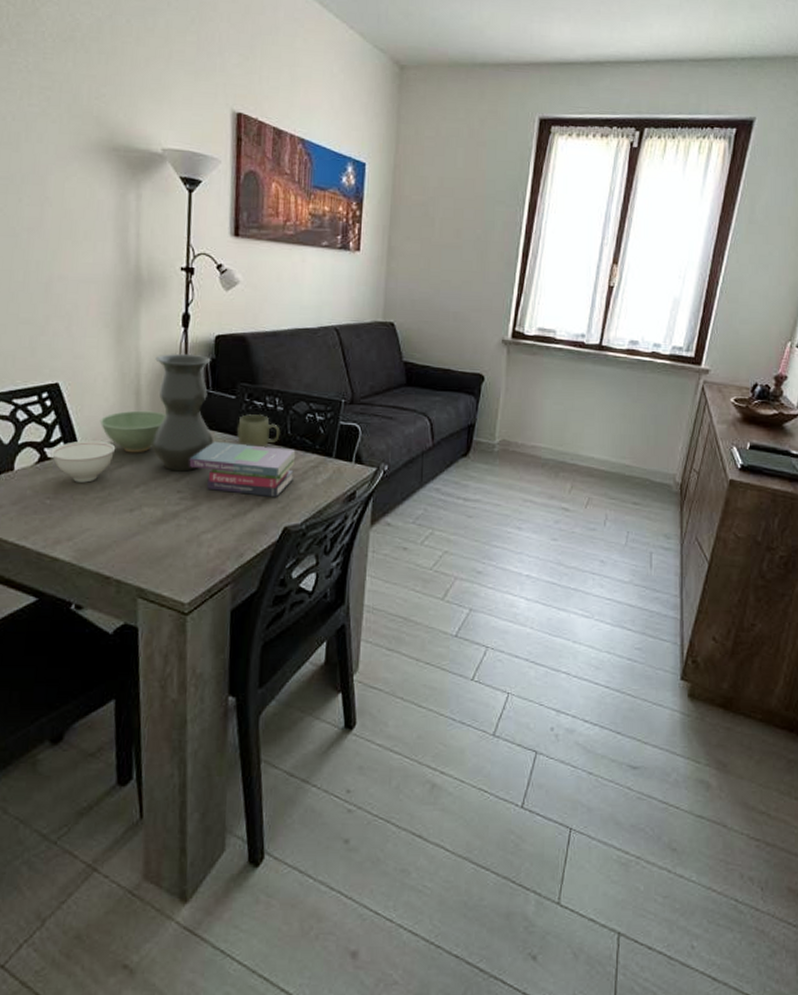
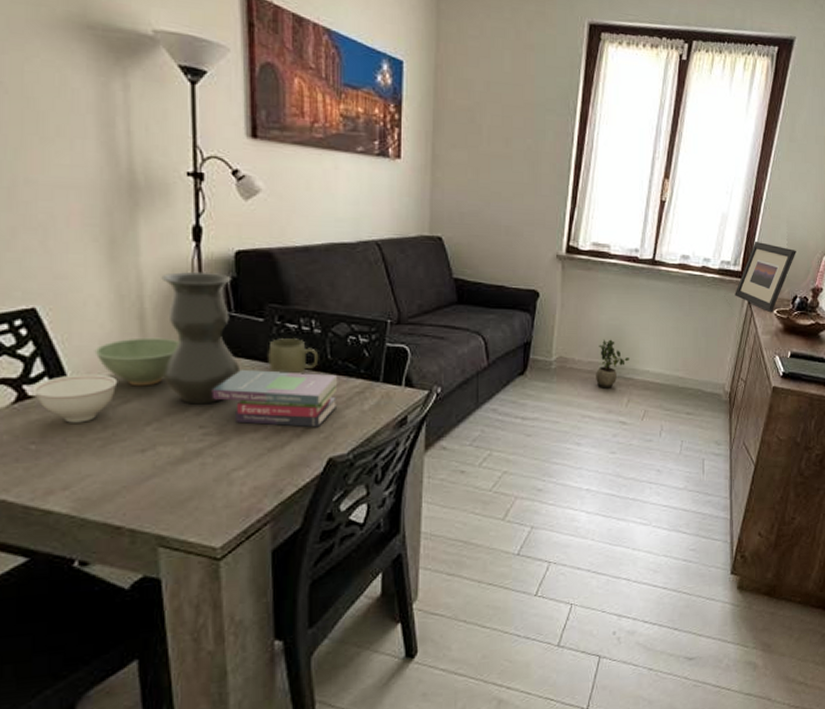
potted plant: none [539,424,573,474] -> present [596,339,629,388]
picture frame: none [687,326,757,400] -> present [735,241,796,312]

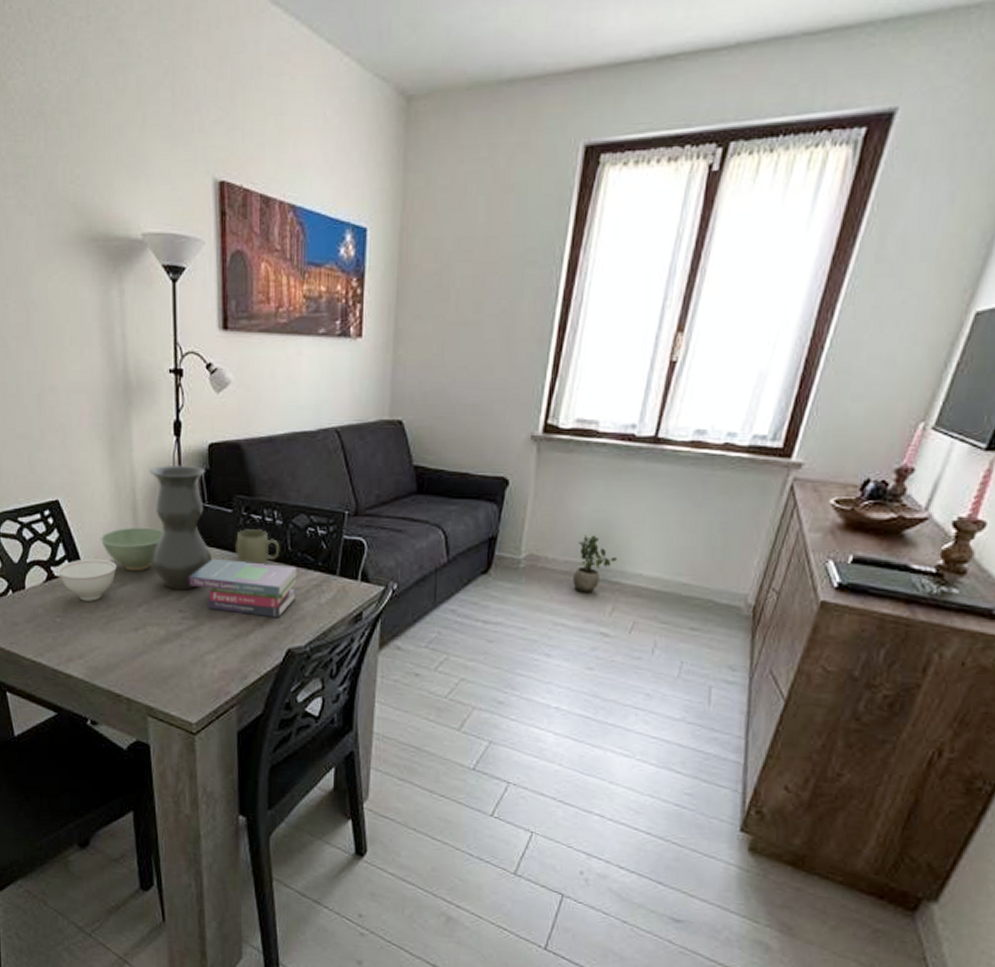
picture frame: present [735,241,796,312] -> none [770,406,874,502]

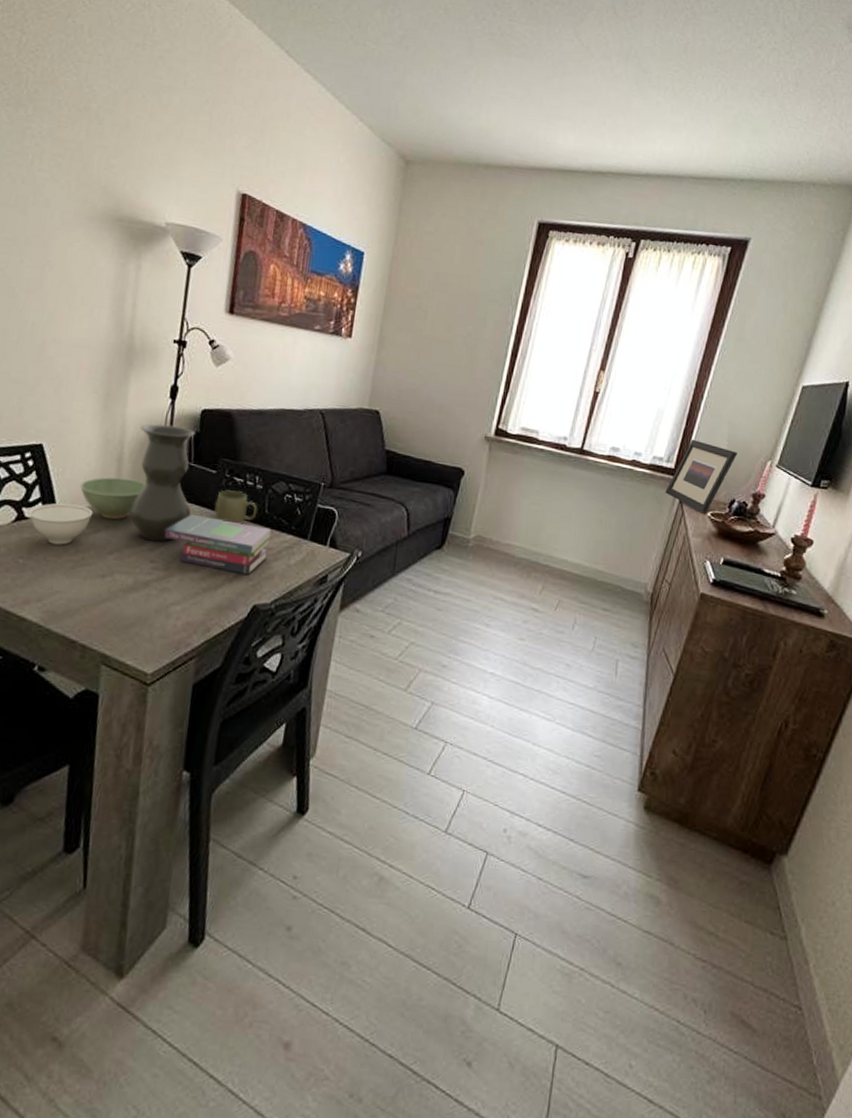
potted plant: present [573,535,617,593] -> none [511,523,548,573]
picture frame: none [770,406,874,502] -> present [665,439,737,514]

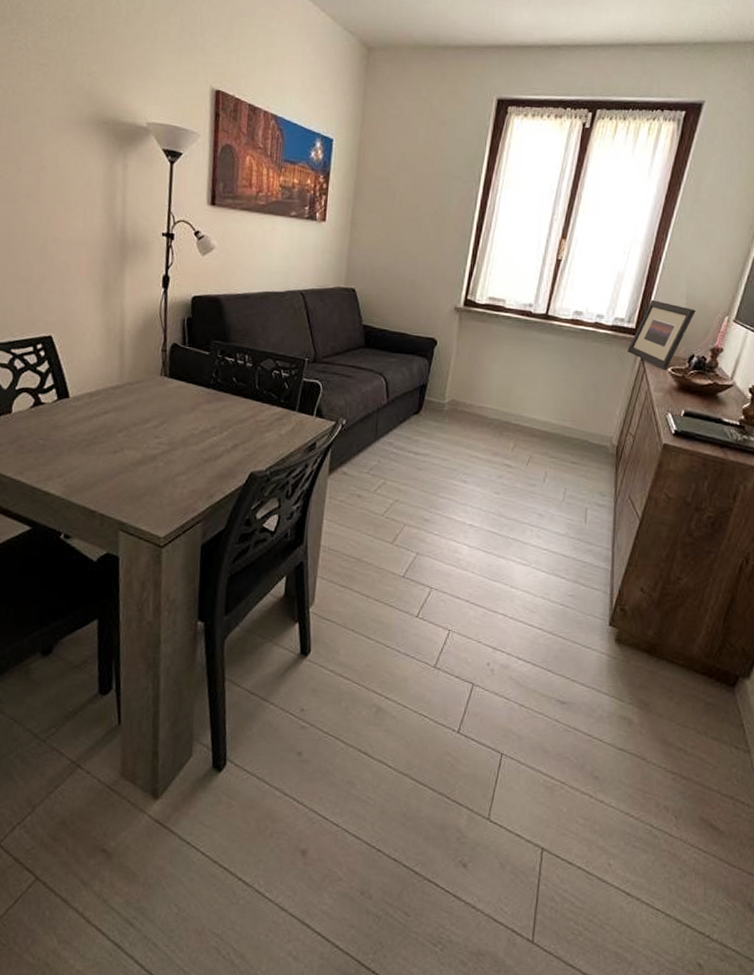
bowl: present [28,502,94,545] -> none [44,388,102,426]
bowl: present [79,477,147,520] -> none [87,362,147,401]
vase: present [128,423,195,542] -> none [133,312,189,419]
books: present [164,513,272,576] -> none [166,392,263,446]
mug: present [214,490,258,525] -> none [209,369,249,400]

